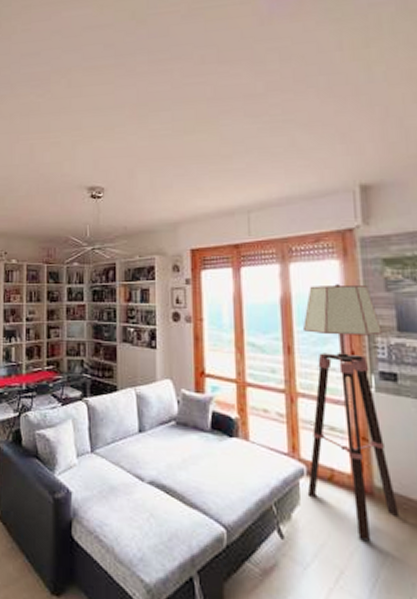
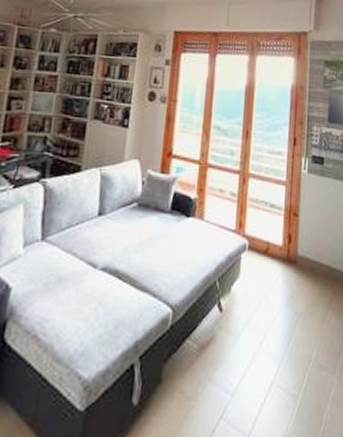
floor lamp: present [302,284,400,542] -> none [246,78,319,305]

